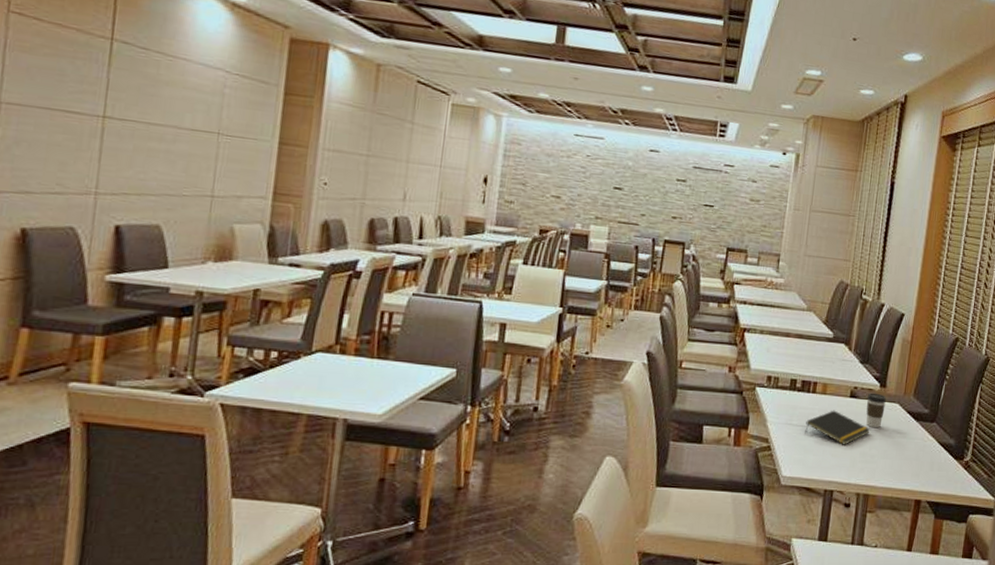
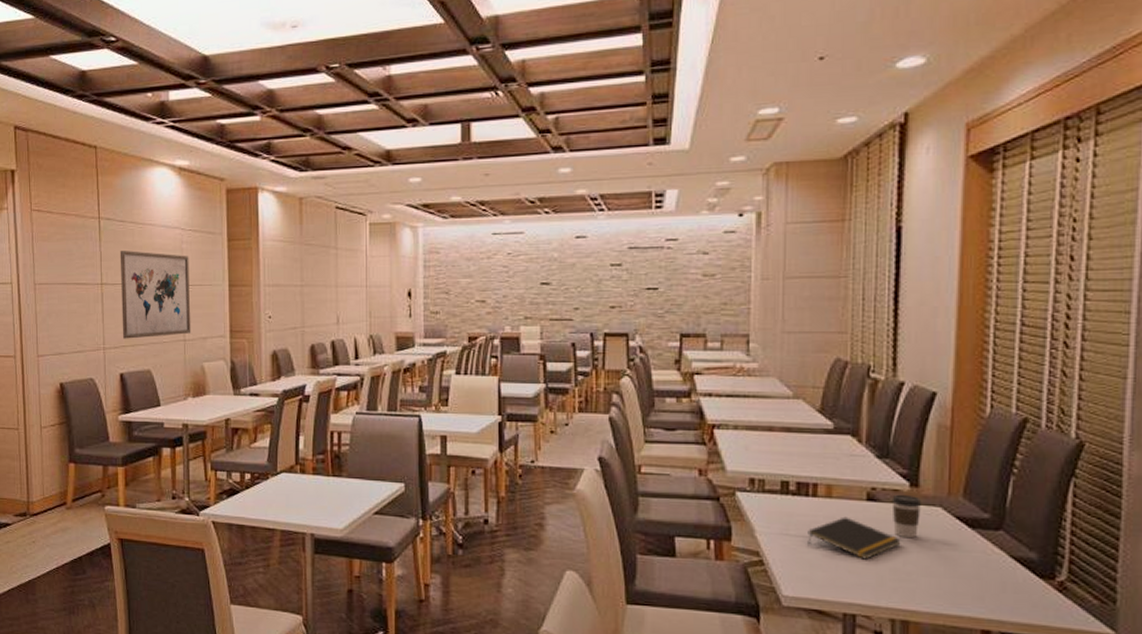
wall art: none [126,82,232,190] -> present [119,251,191,339]

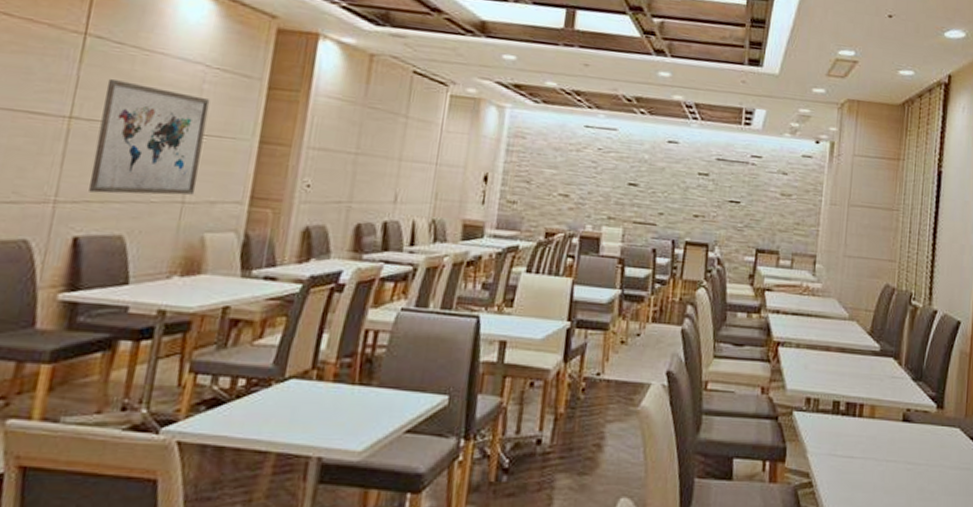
notepad: present [807,516,901,560] -> none [851,437,928,480]
coffee cup: present [891,494,922,537] -> none [922,415,946,457]

